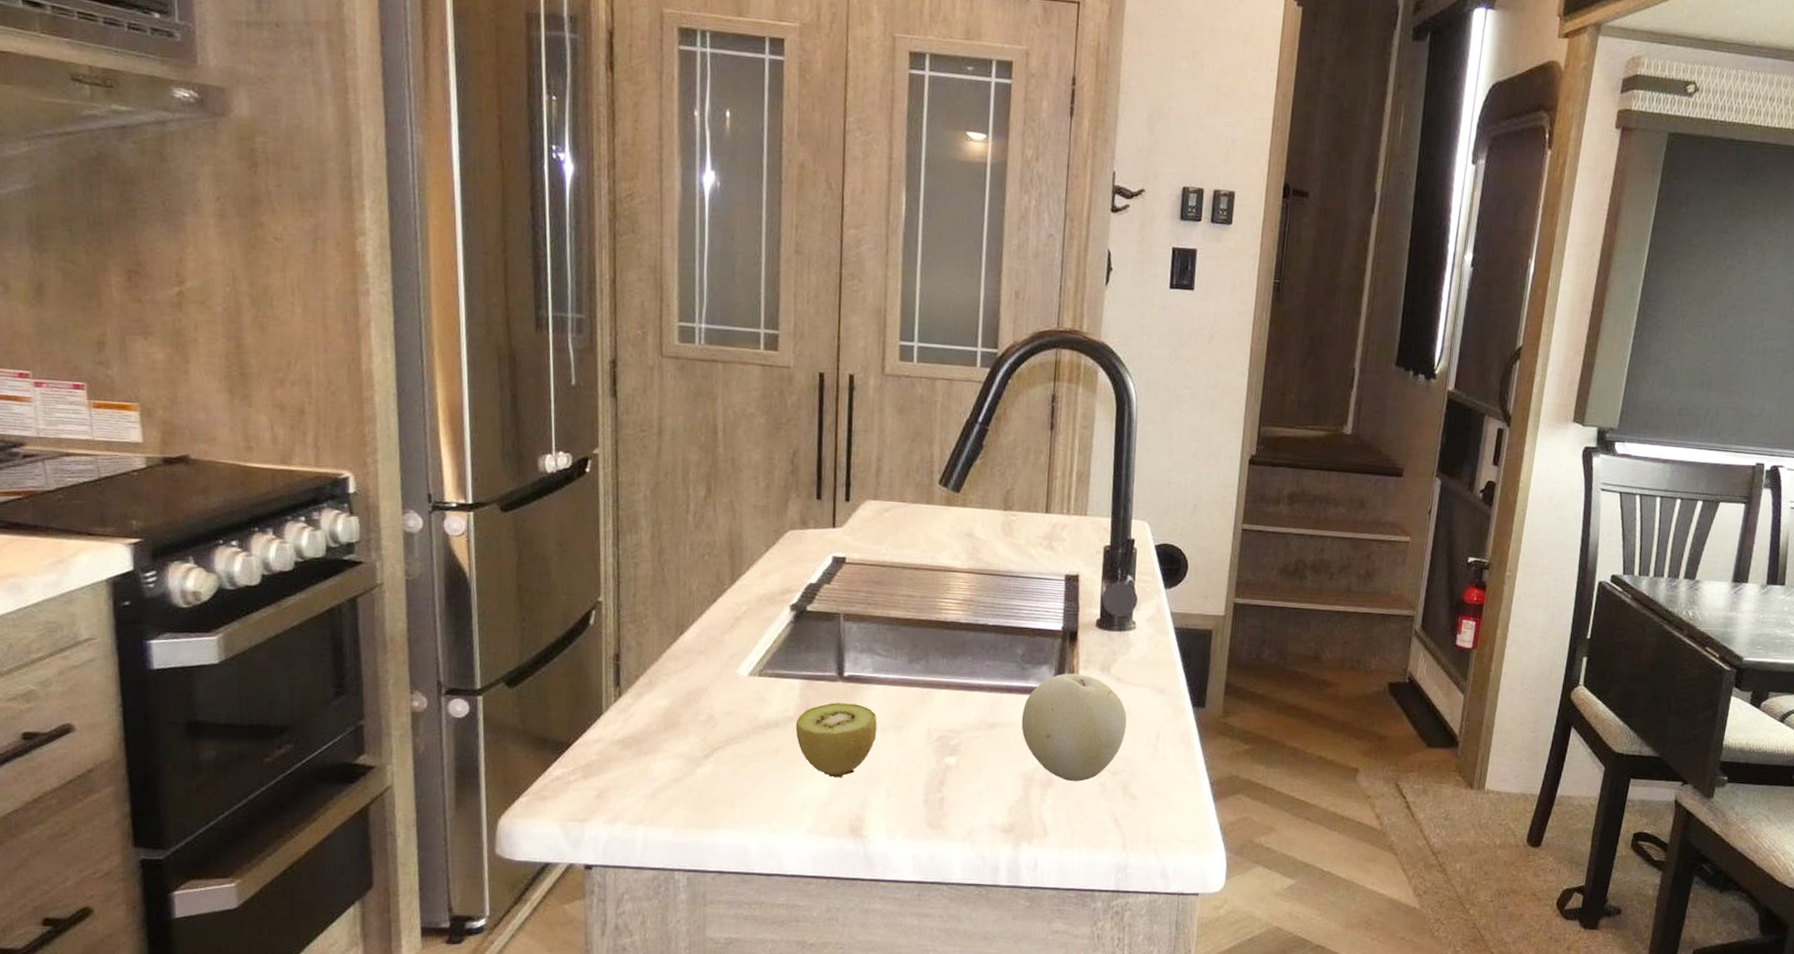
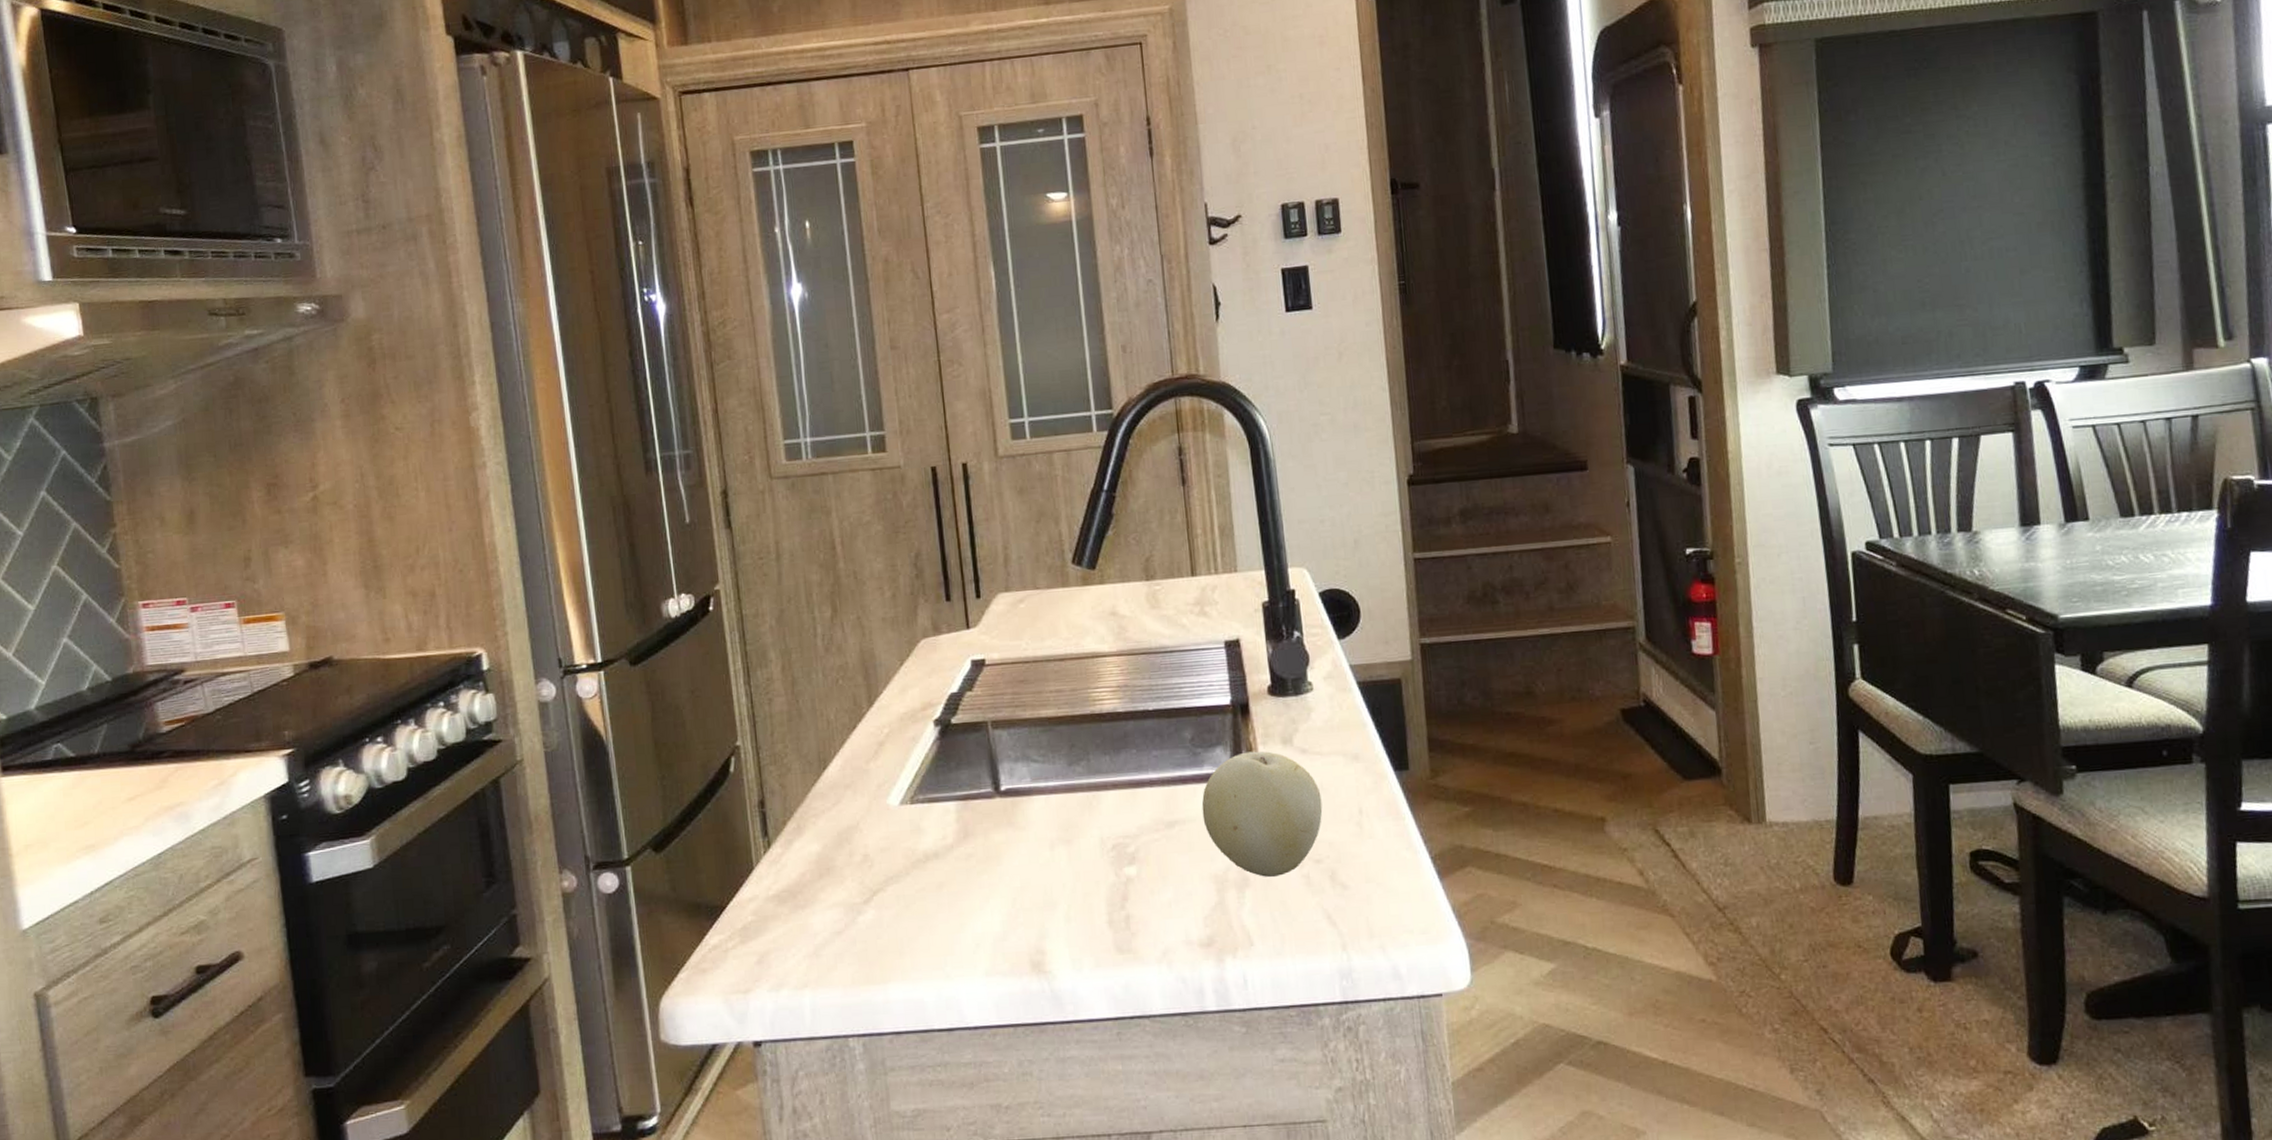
fruit: present [795,702,877,778] -> none [956,820,1045,908]

